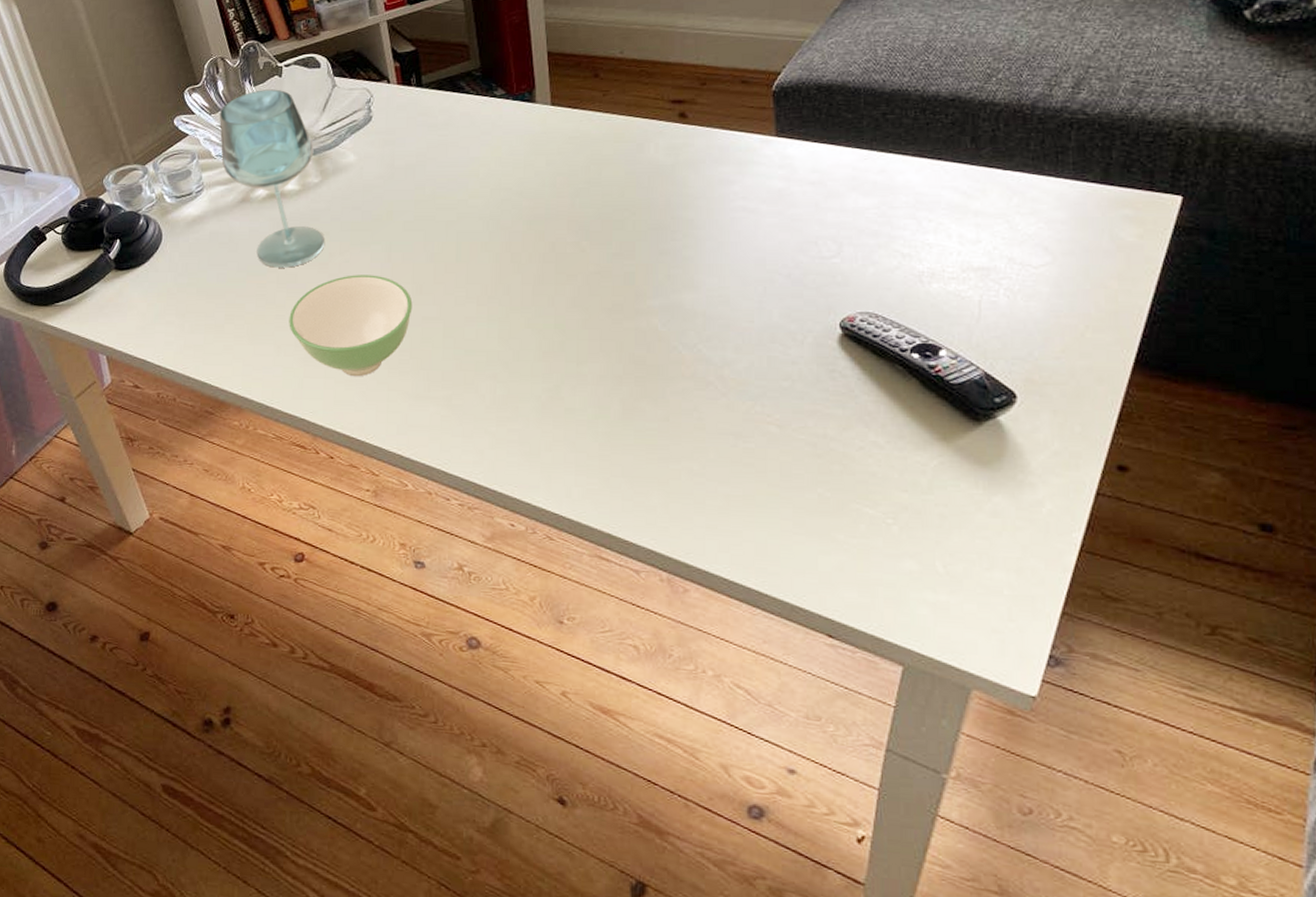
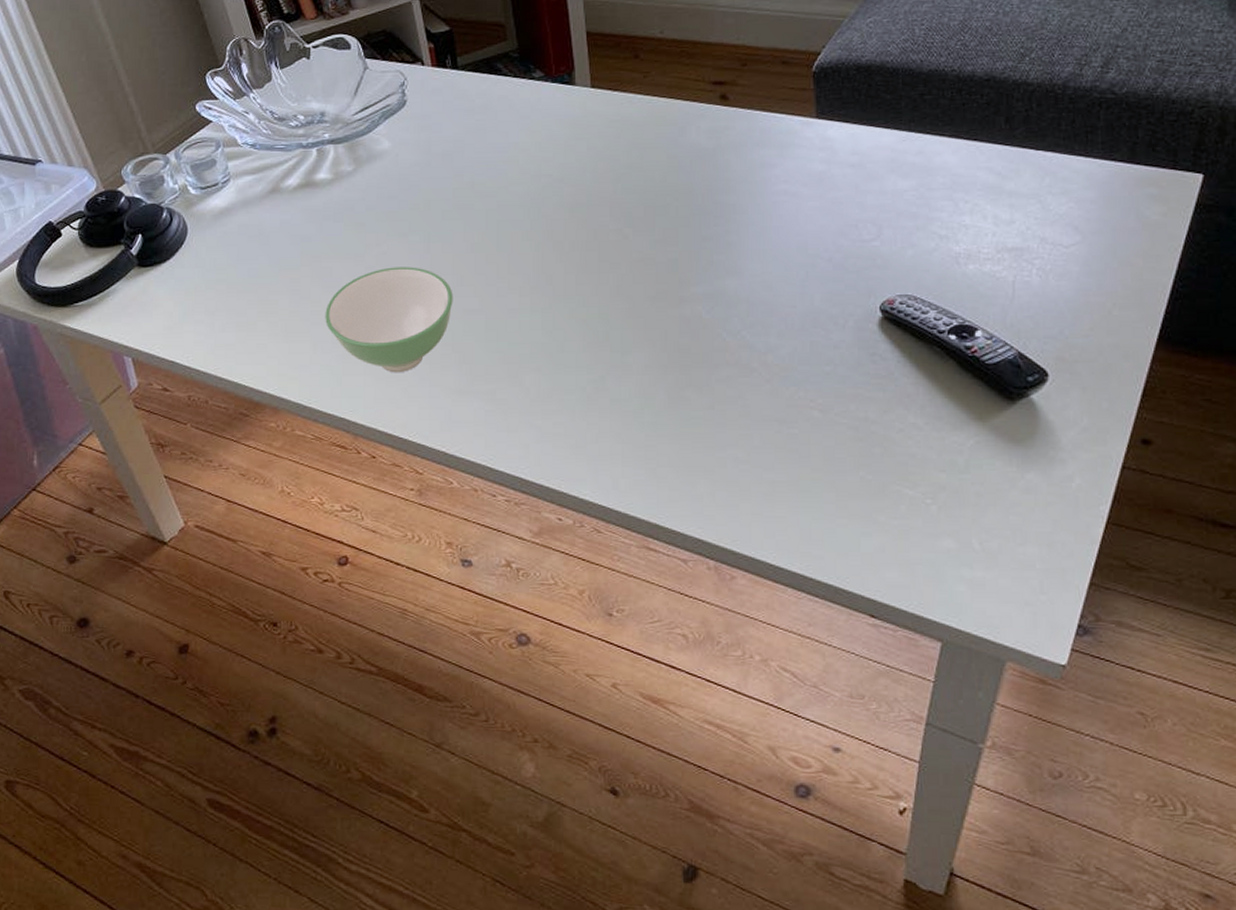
wine glass: present [219,89,324,268] -> none [245,72,360,261]

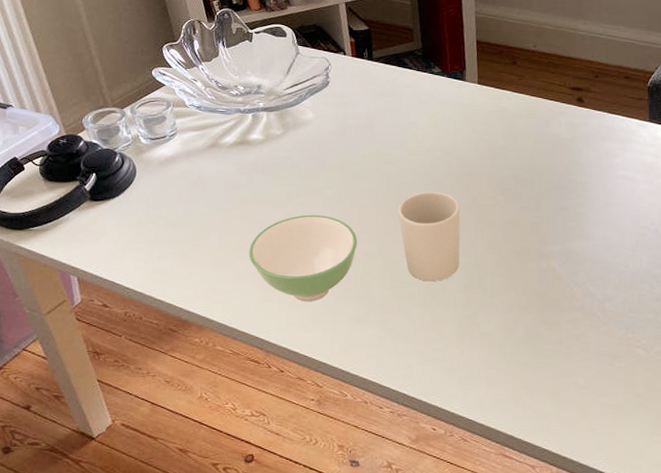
mug: none [501,227,580,340] -> present [398,191,461,282]

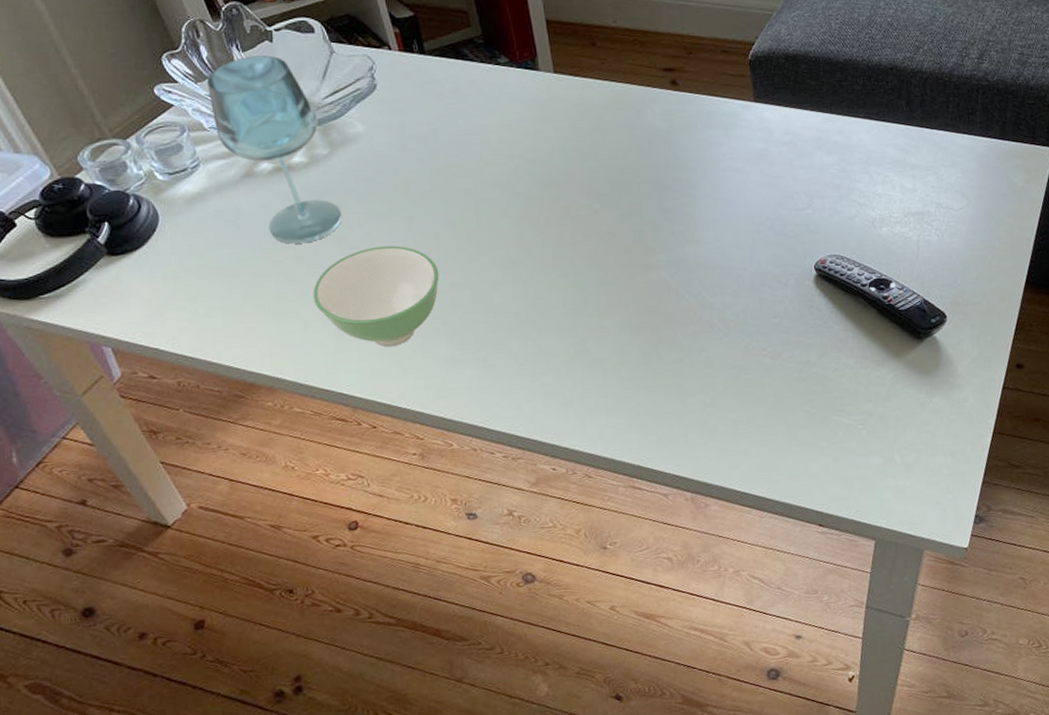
wine glass: none [194,51,284,206] -> present [207,55,341,244]
mug: present [398,191,461,282] -> none [481,204,559,310]

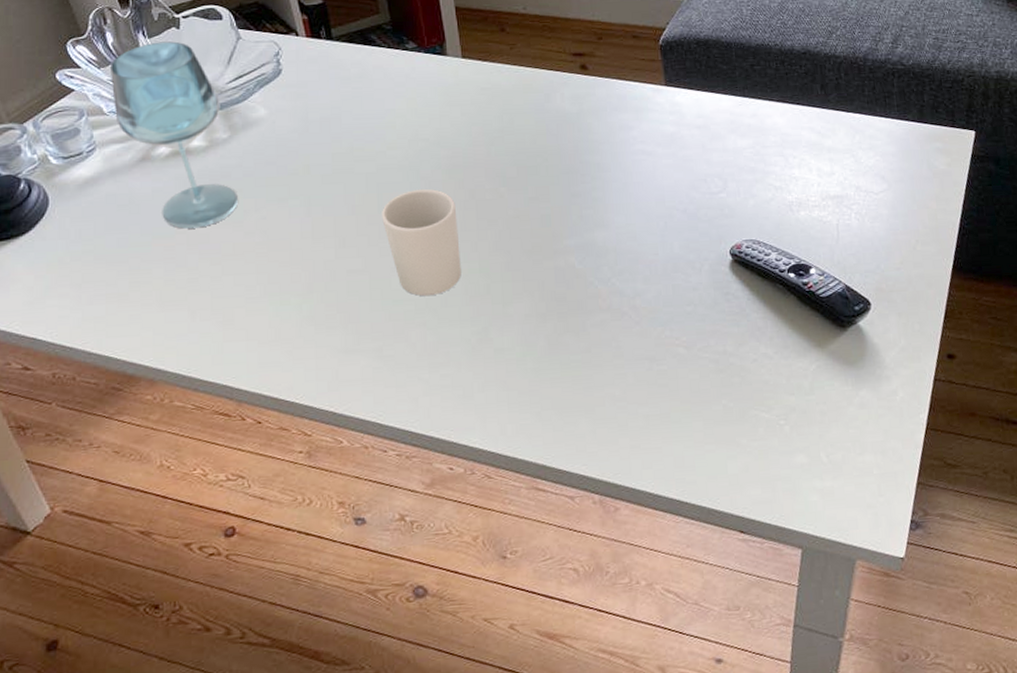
bowl: present [313,245,439,347] -> none [203,230,336,337]
mug: none [481,204,559,310] -> present [382,188,461,297]

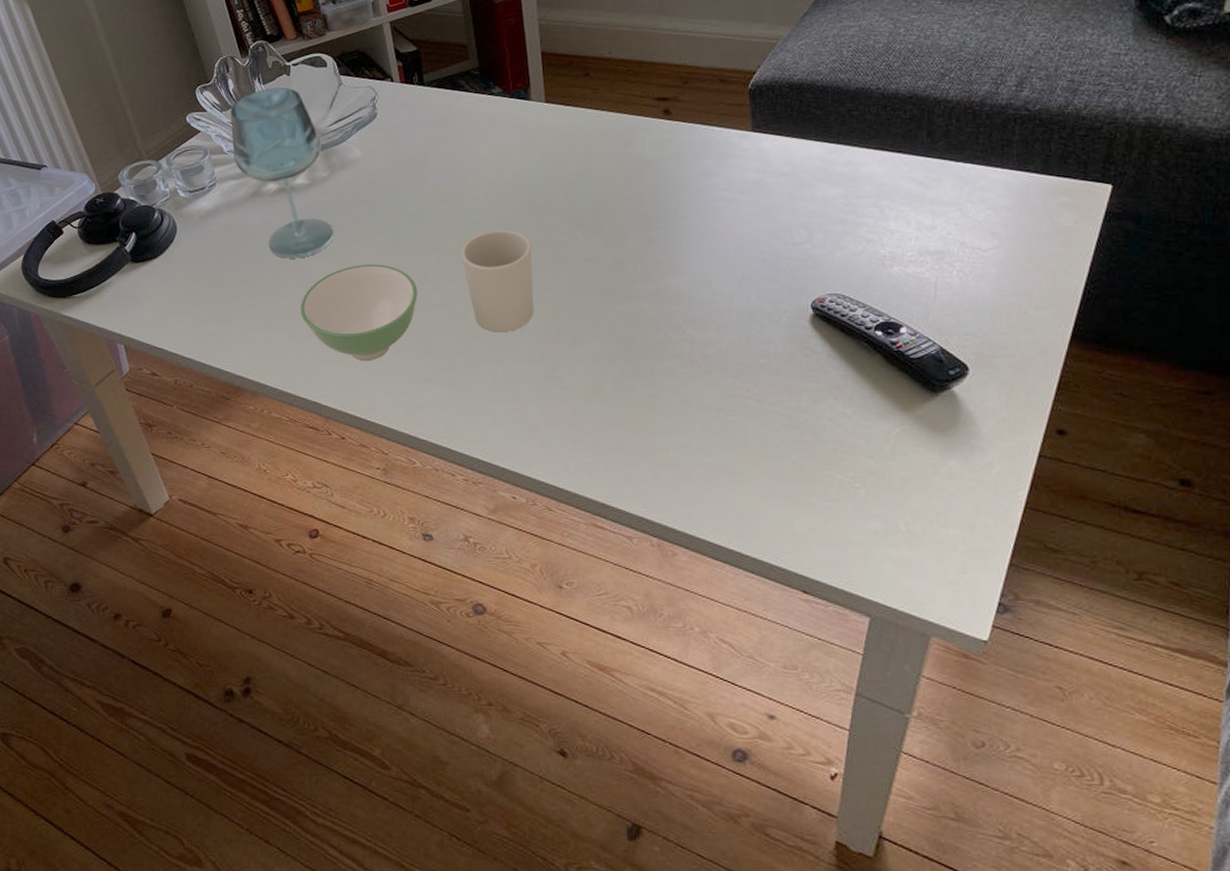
bowl: none [203,230,336,337] -> present [300,264,418,361]

